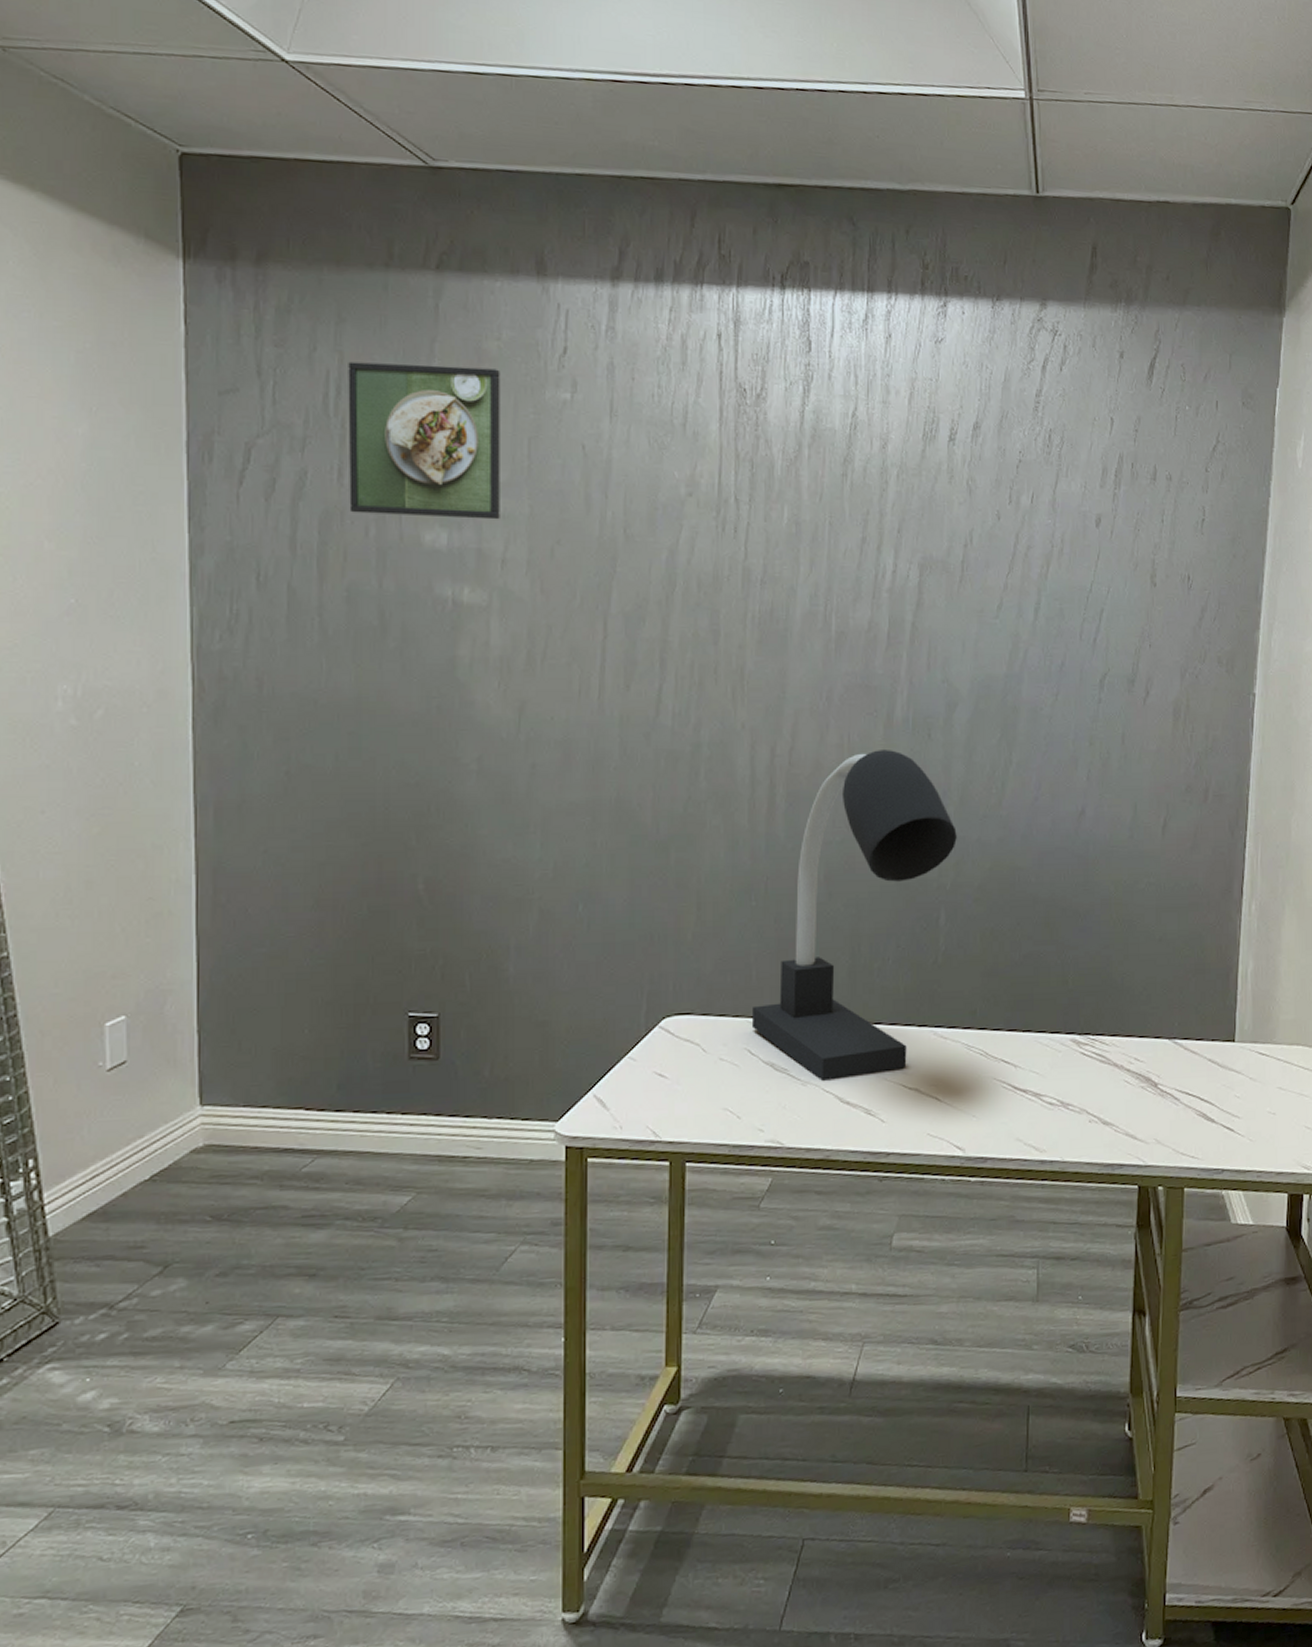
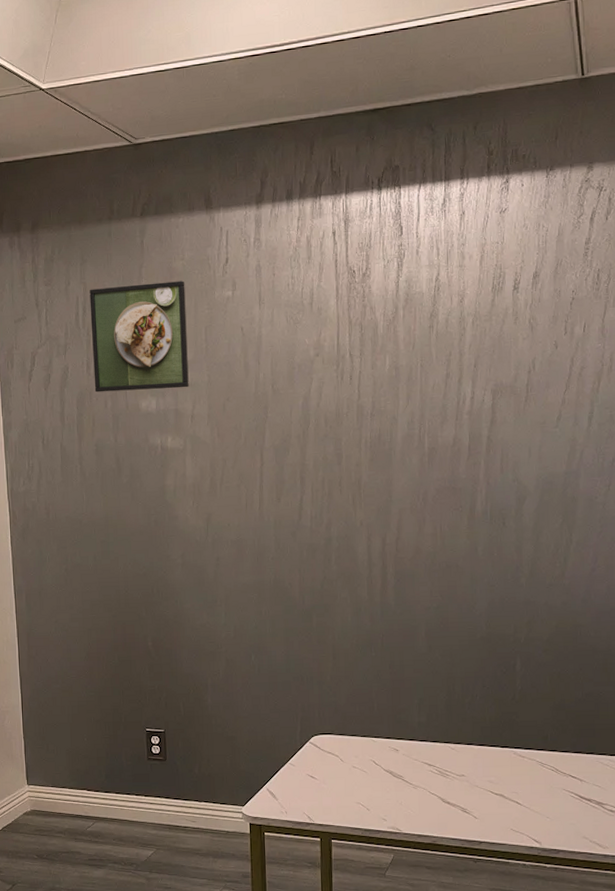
desk lamp: present [751,750,957,1081] -> none [375,536,528,785]

